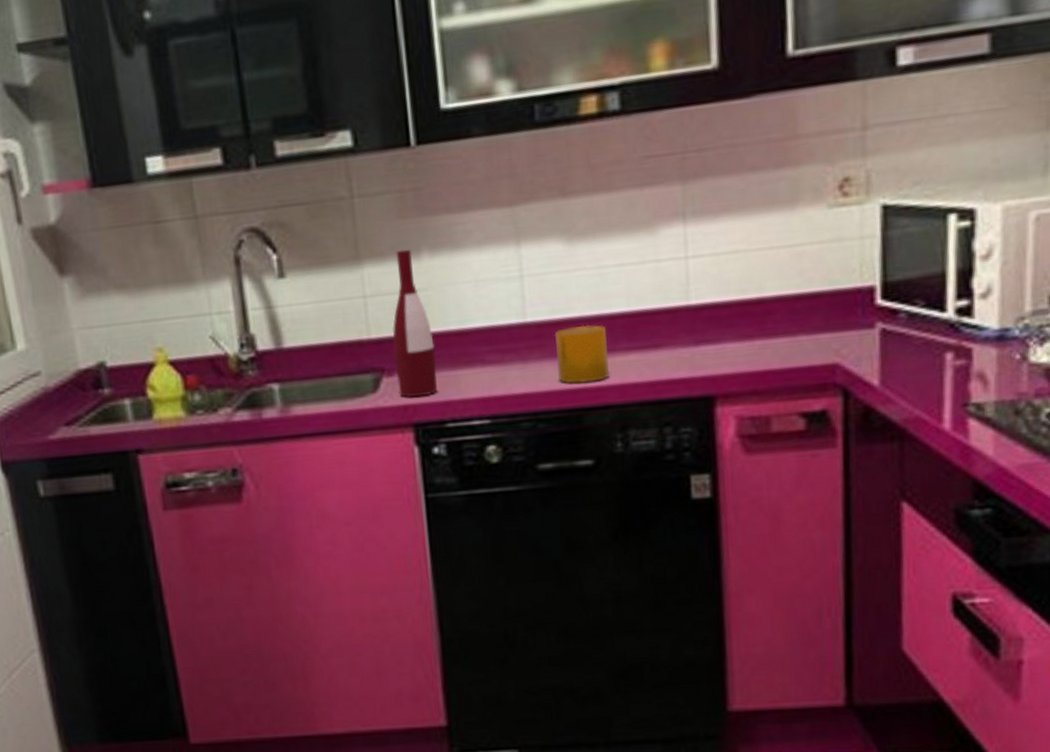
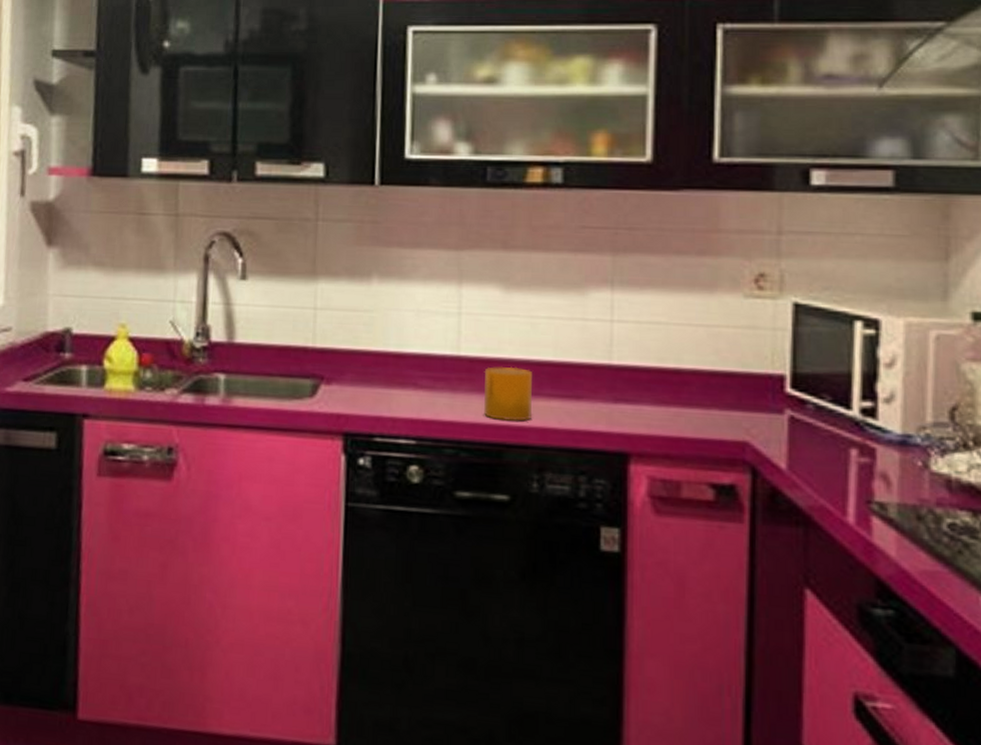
wine bottle: present [393,249,437,397] -> none [333,272,373,408]

